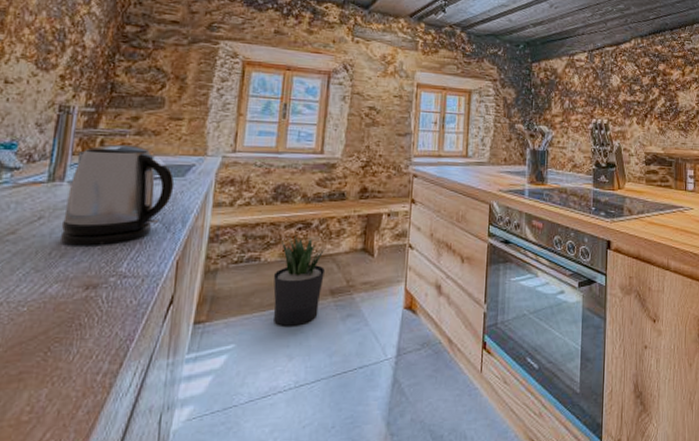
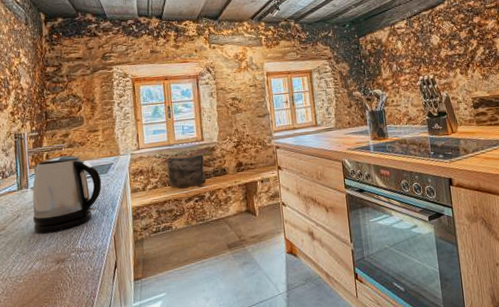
cushion: none [267,168,320,209] -> present [166,154,207,188]
planter: present [273,233,326,326] -> none [183,205,222,276]

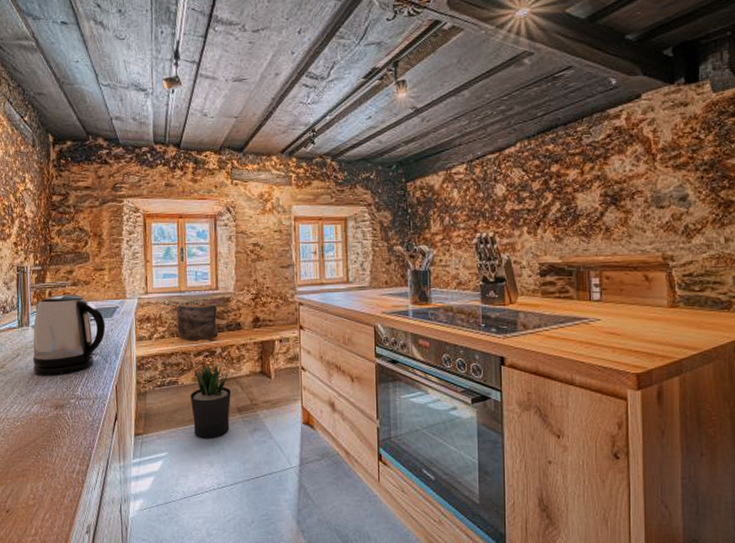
planter: none [183,205,222,276] -> present [190,360,231,438]

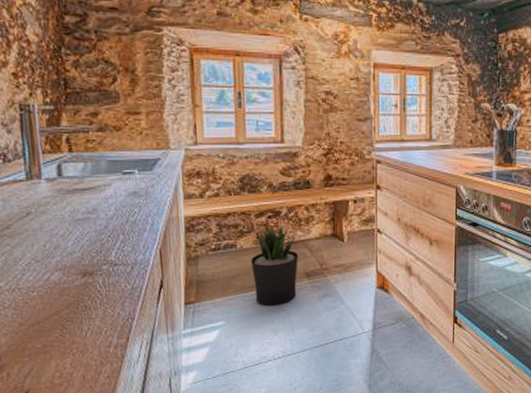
kettle: present [32,294,106,375] -> none [47,141,145,237]
cushion: present [176,304,219,340] -> none [233,159,284,198]

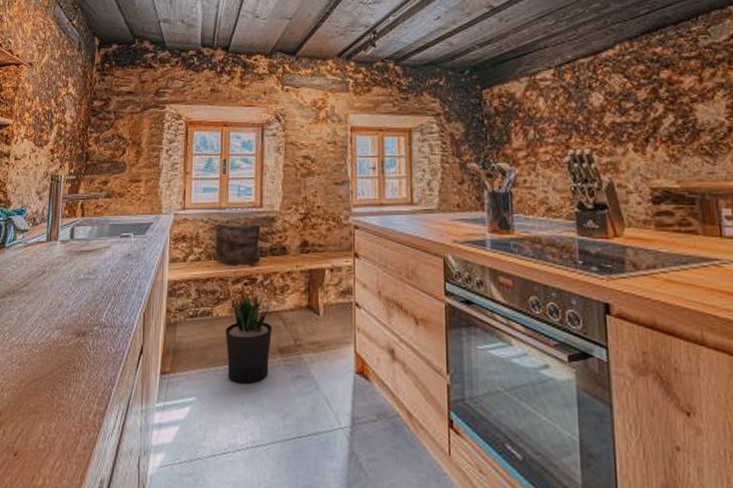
cushion: none [233,159,284,198] -> present [215,224,261,264]

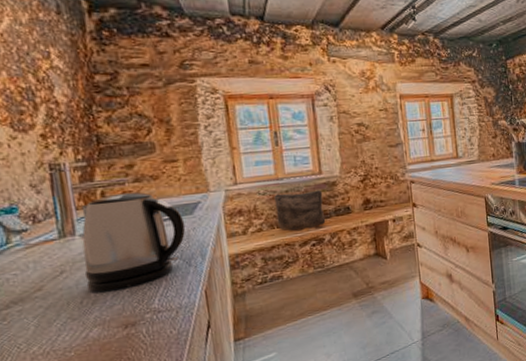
kettle: none [57,206,138,297] -> present [81,192,186,292]
planter: present [225,288,272,384] -> none [298,250,346,331]

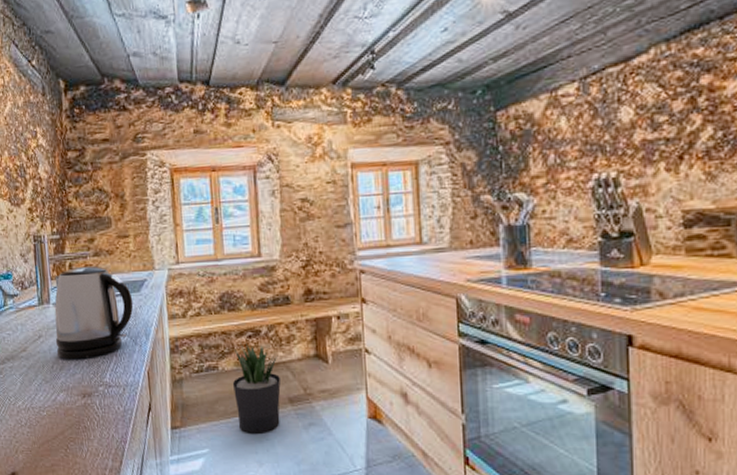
cushion: present [274,190,326,230] -> none [212,274,264,317]
planter: none [298,250,346,331] -> present [232,341,281,433]

